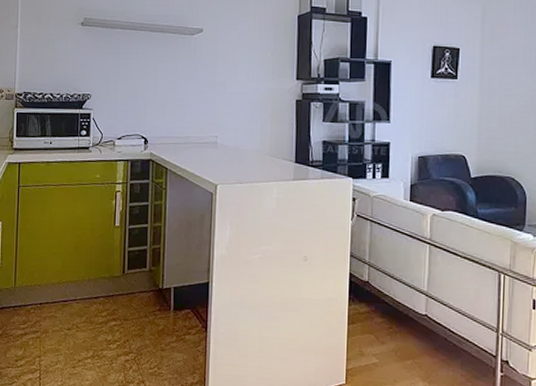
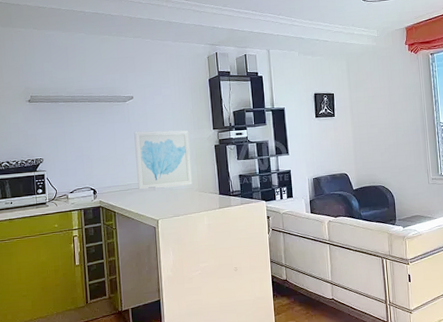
wall art: none [197,72,266,147] -> present [134,130,193,191]

